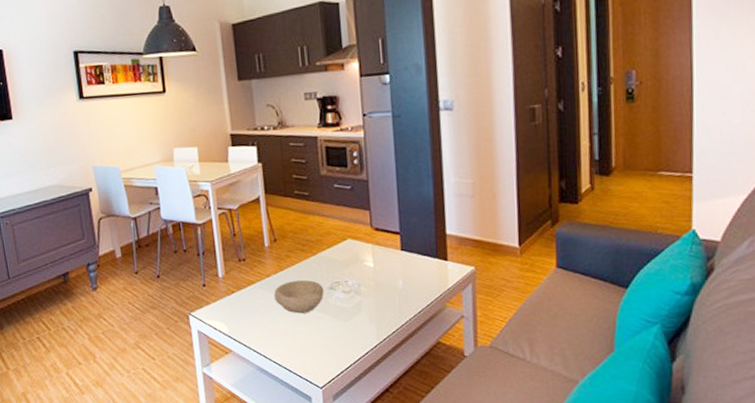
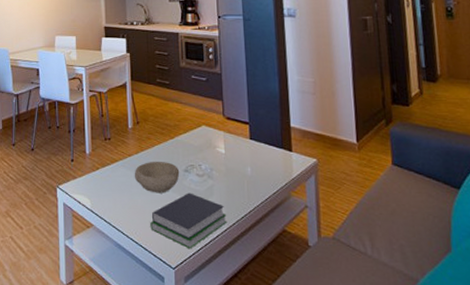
book: none [294,310,377,368] -> present [150,193,227,250]

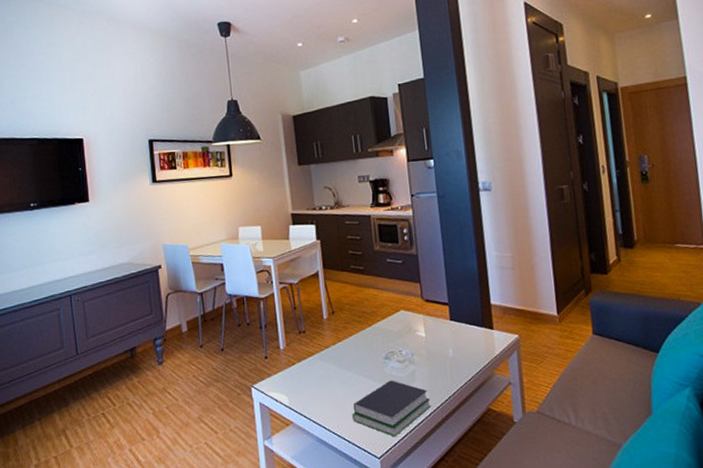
bowl: present [134,161,180,193] -> none [332,350,380,384]

